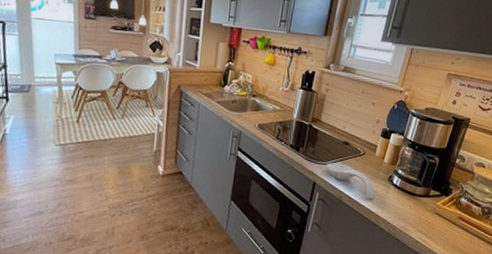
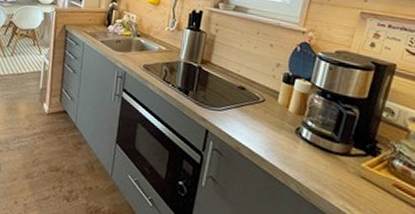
spoon rest: present [325,163,375,200] -> none [219,109,280,154]

